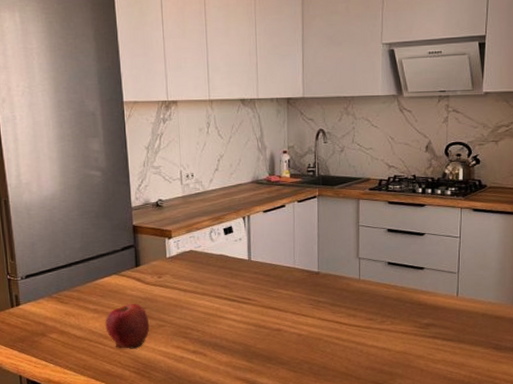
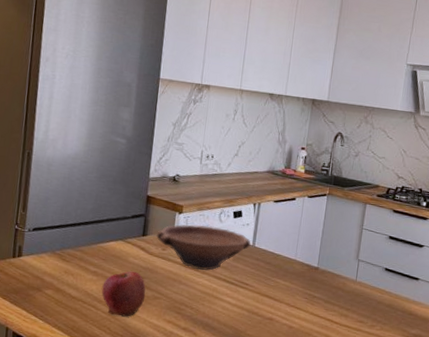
bowl: none [149,246,247,293] -> present [156,224,251,271]

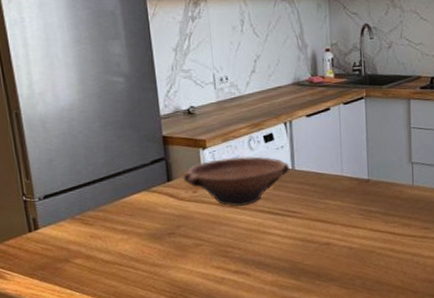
apple: present [101,271,146,317] -> none [136,221,186,272]

